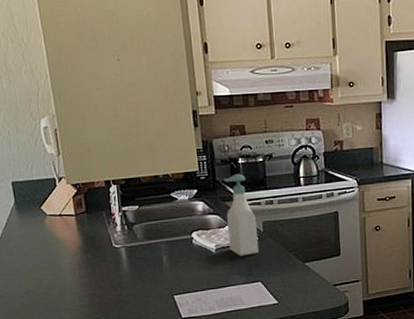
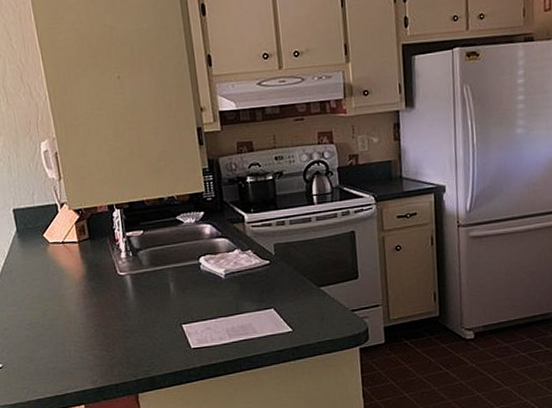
soap bottle: present [223,173,259,256] -> none [231,193,271,282]

